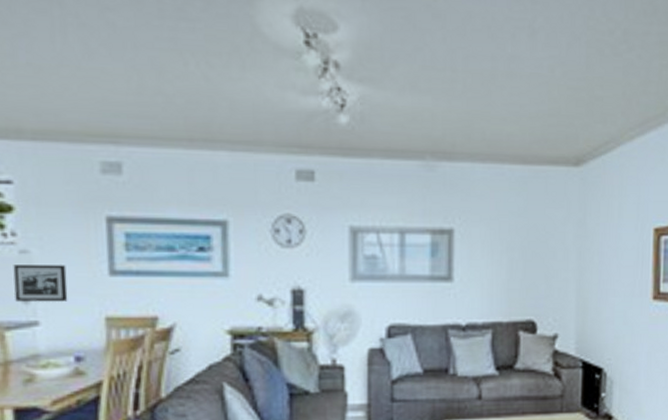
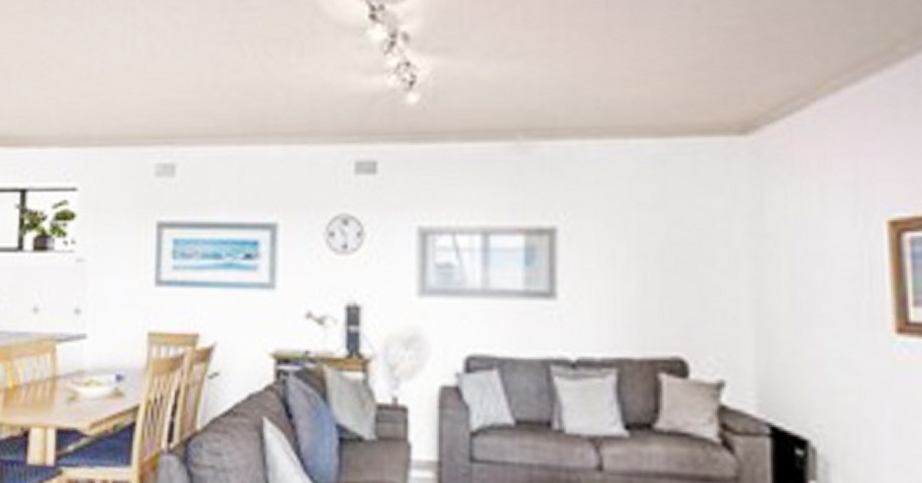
picture frame: present [13,265,68,302] -> none [68,274,116,314]

